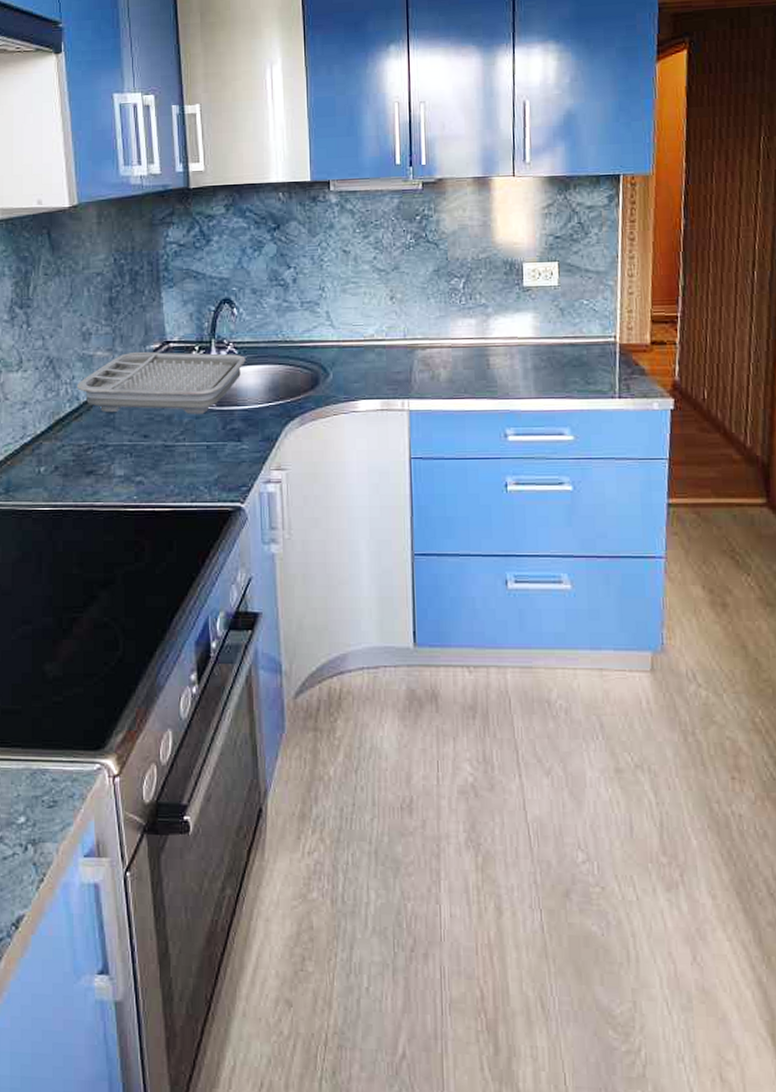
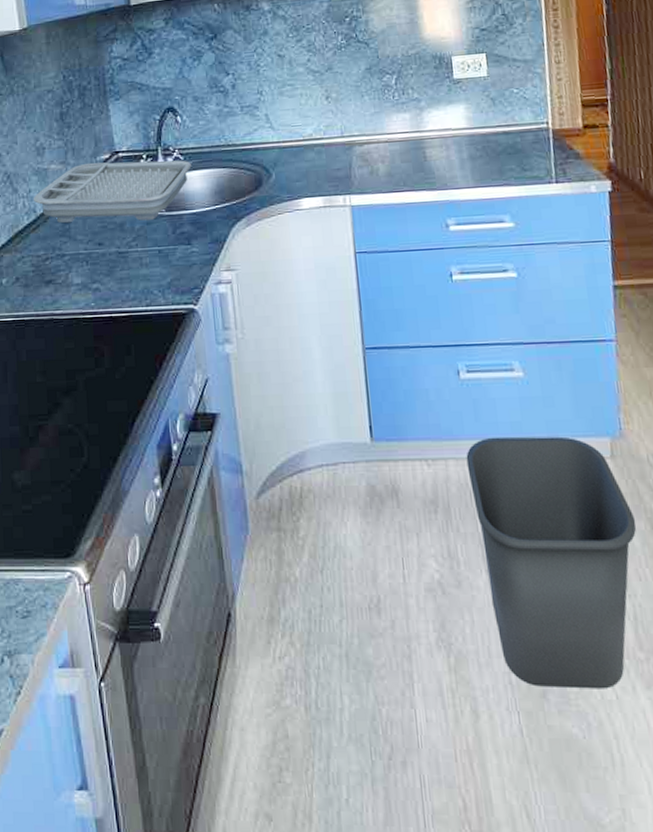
waste bin: none [508,647,670,891] -> present [466,436,637,689]

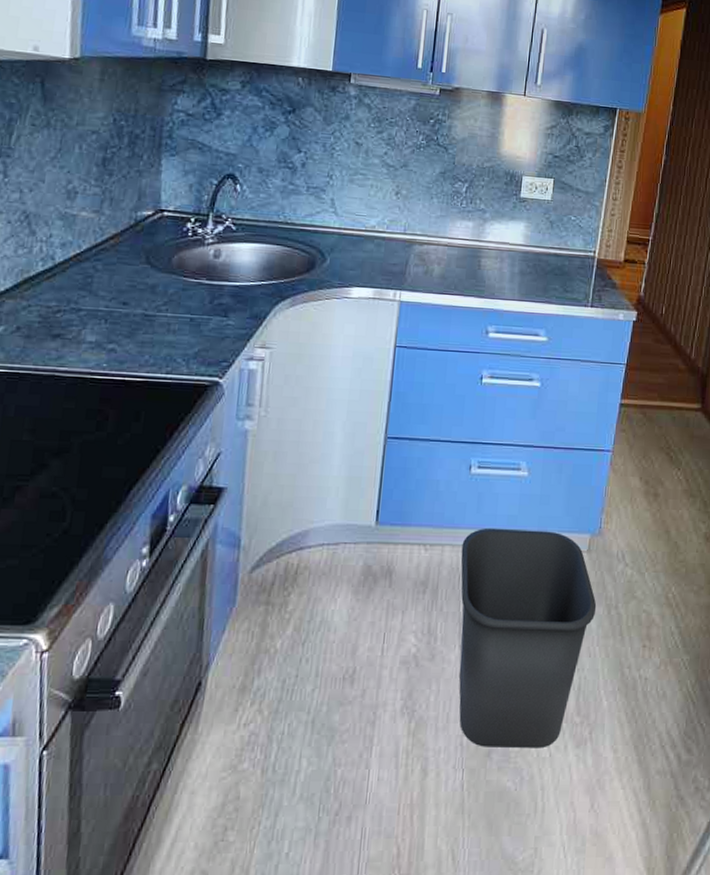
dish rack: present [33,160,191,223] -> none [53,216,243,286]

